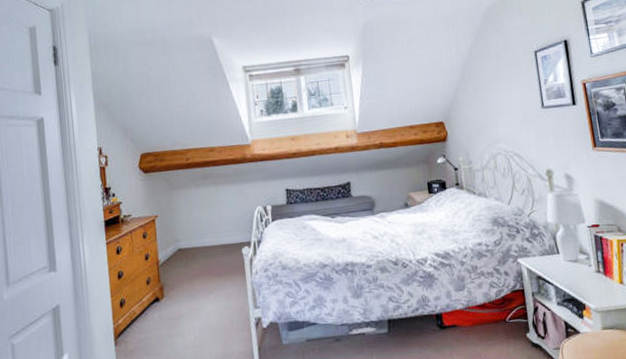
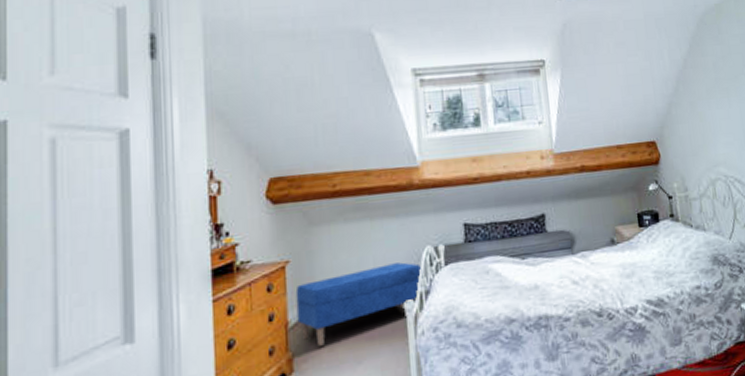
bench: none [163,218,256,279] -> present [295,262,423,346]

